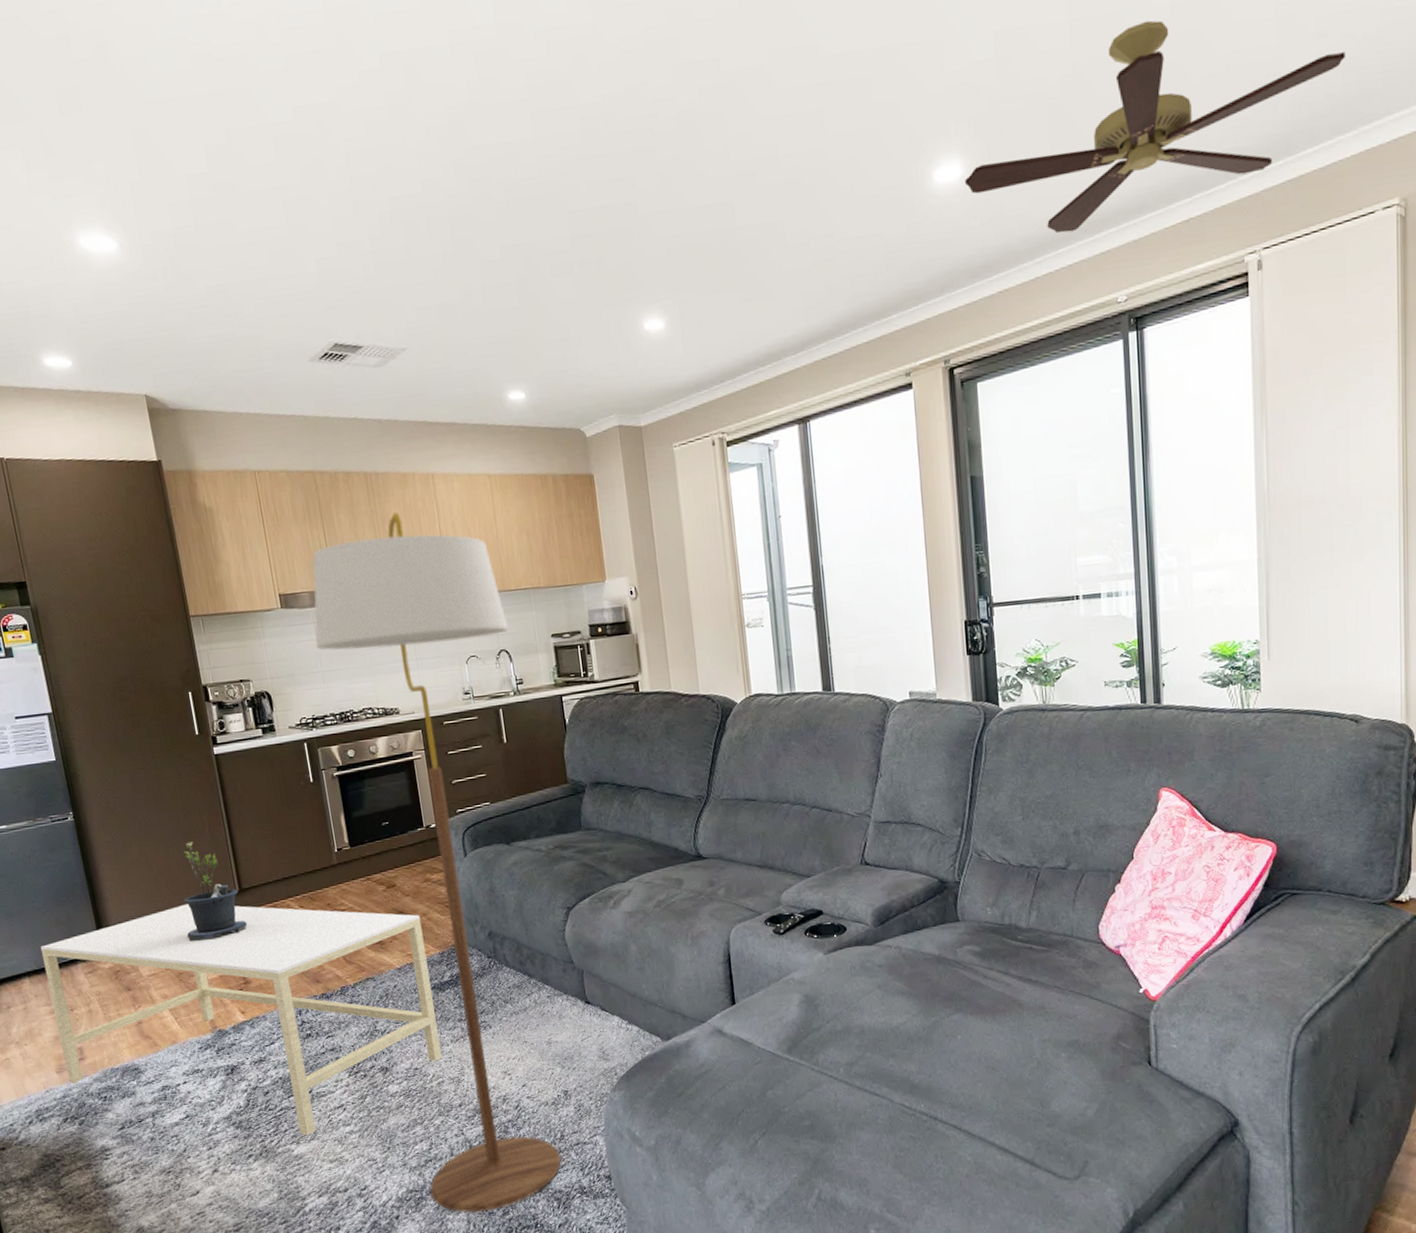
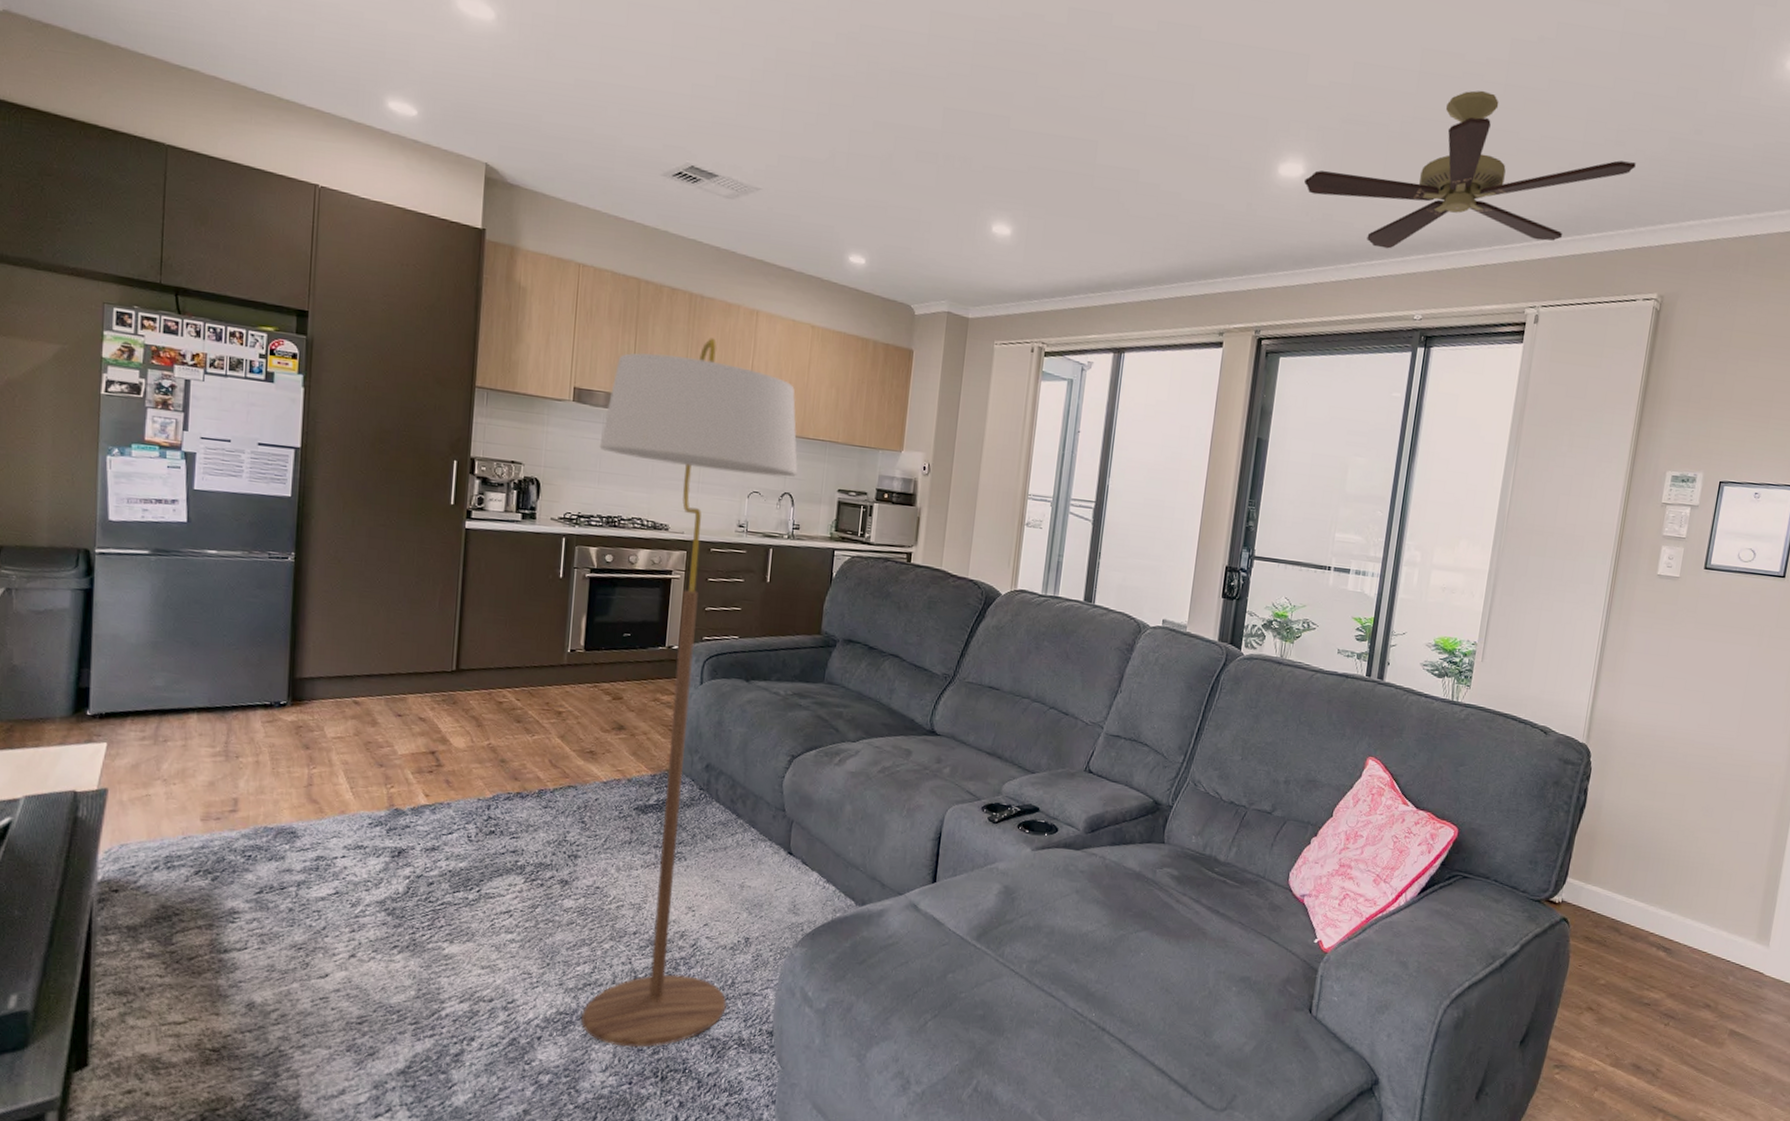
coffee table: present [40,904,442,1136] -> none [213,672,640,936]
potted plant: present [183,841,248,941] -> none [386,610,456,714]

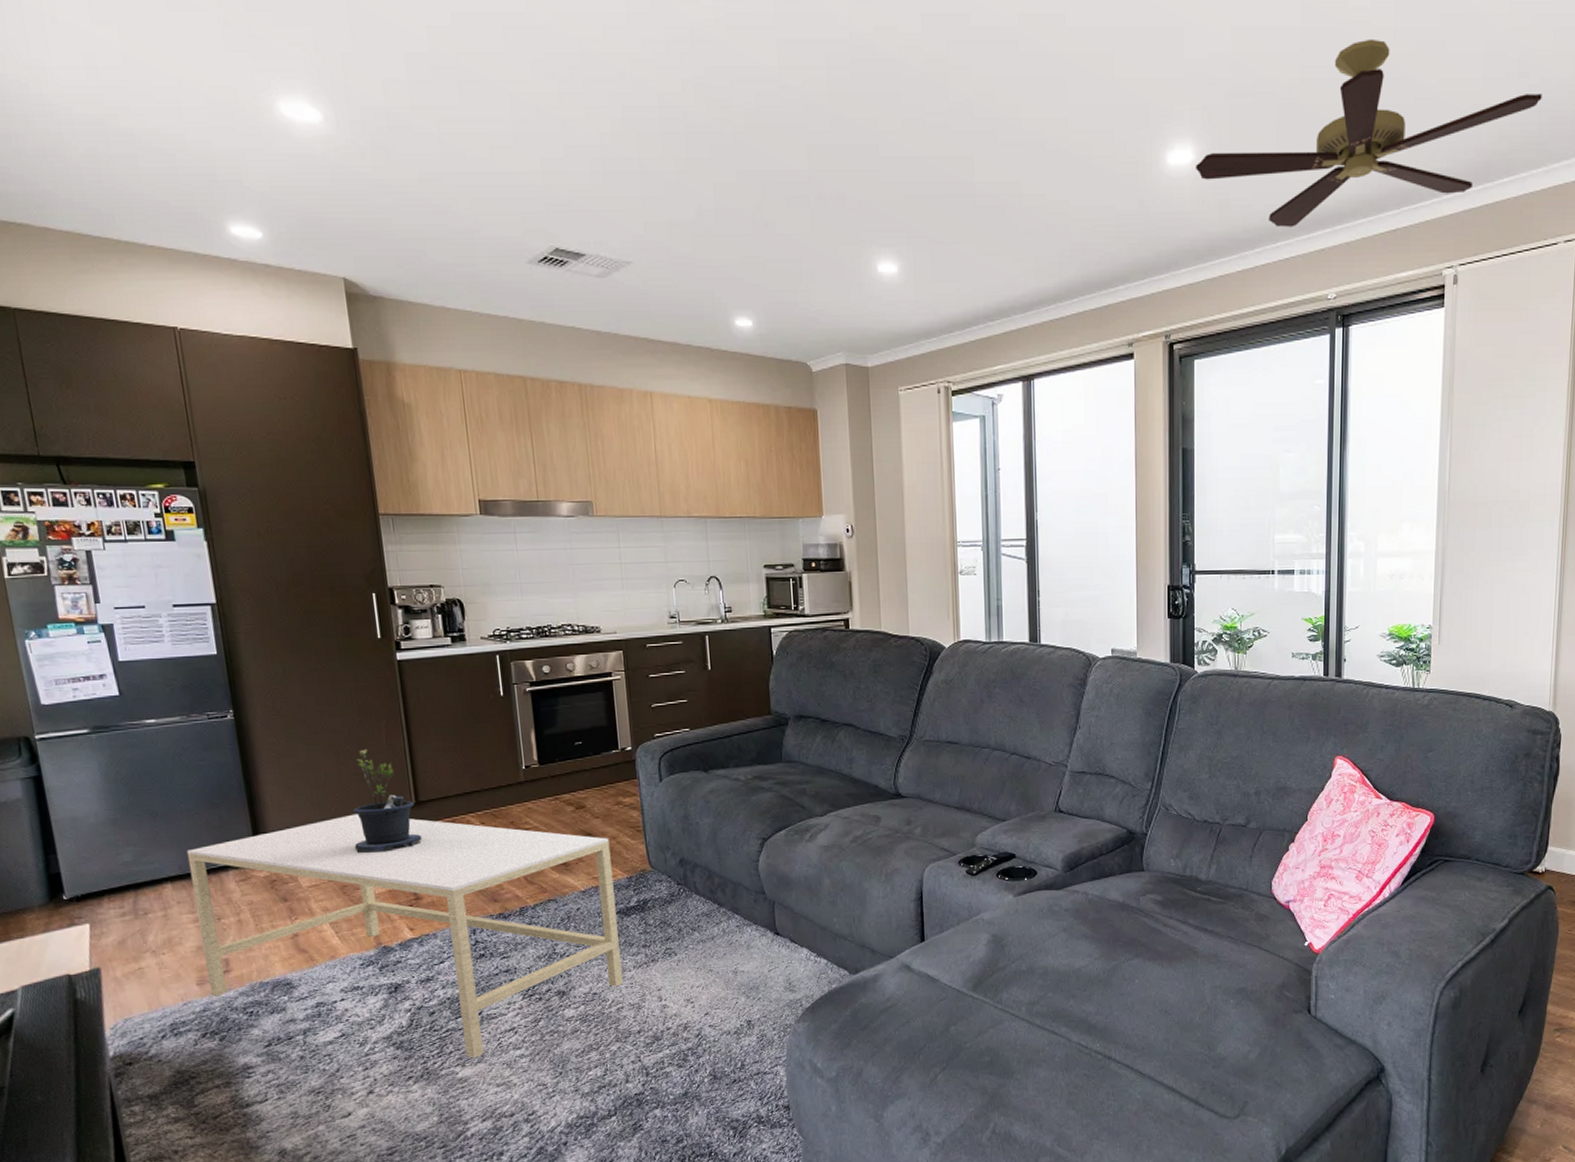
coffee table: none [213,672,640,936] -> present [186,814,623,1059]
potted plant: none [386,610,456,714] -> present [353,749,422,853]
floor lamp: present [581,338,798,1047] -> none [515,428,740,1141]

